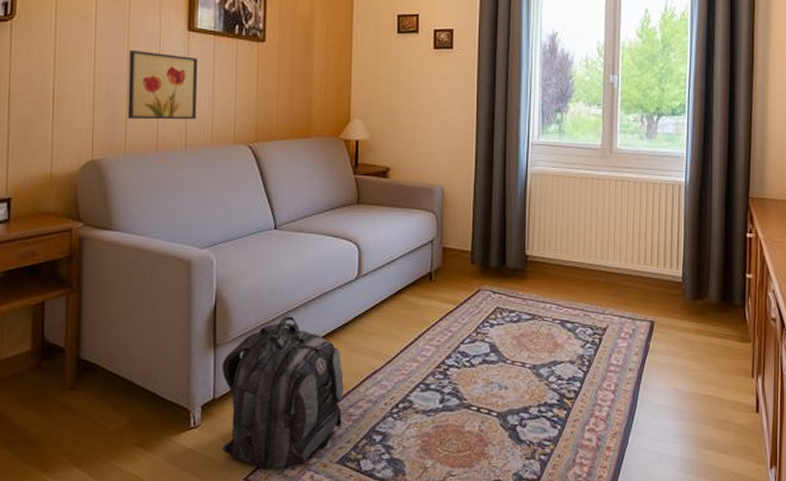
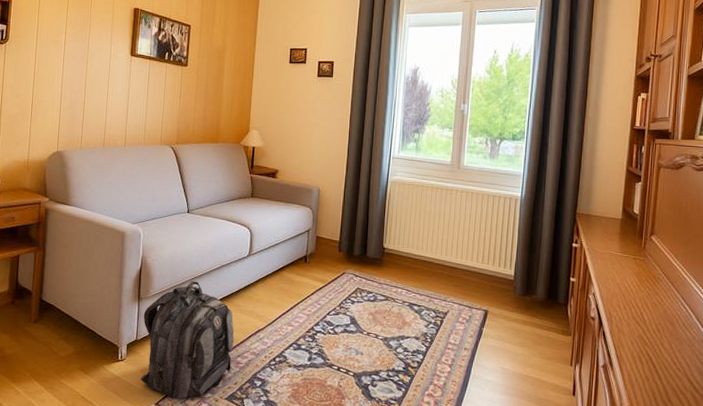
wall art: present [127,49,198,120] -> none [84,68,137,124]

